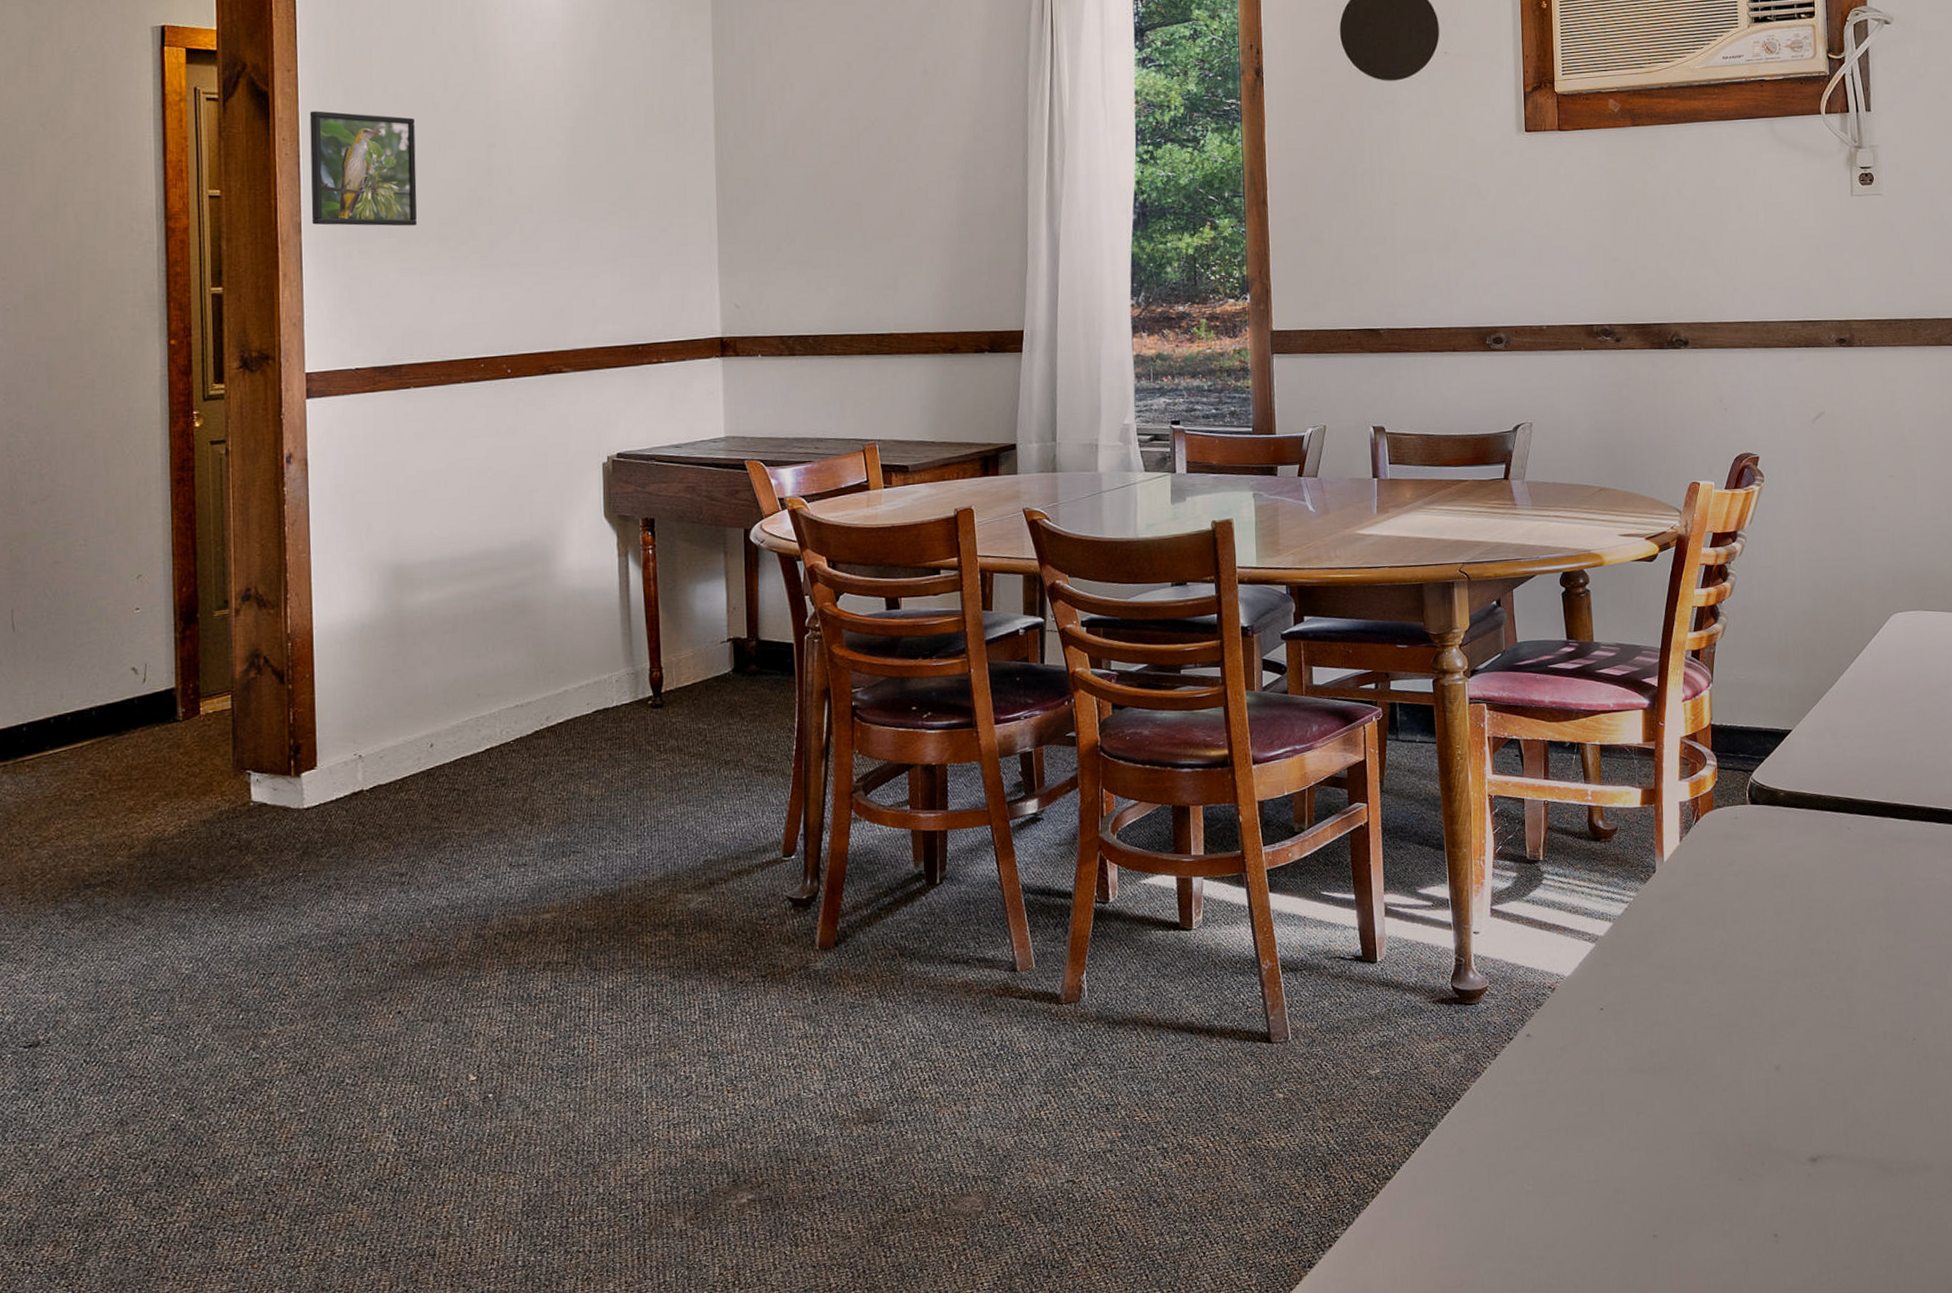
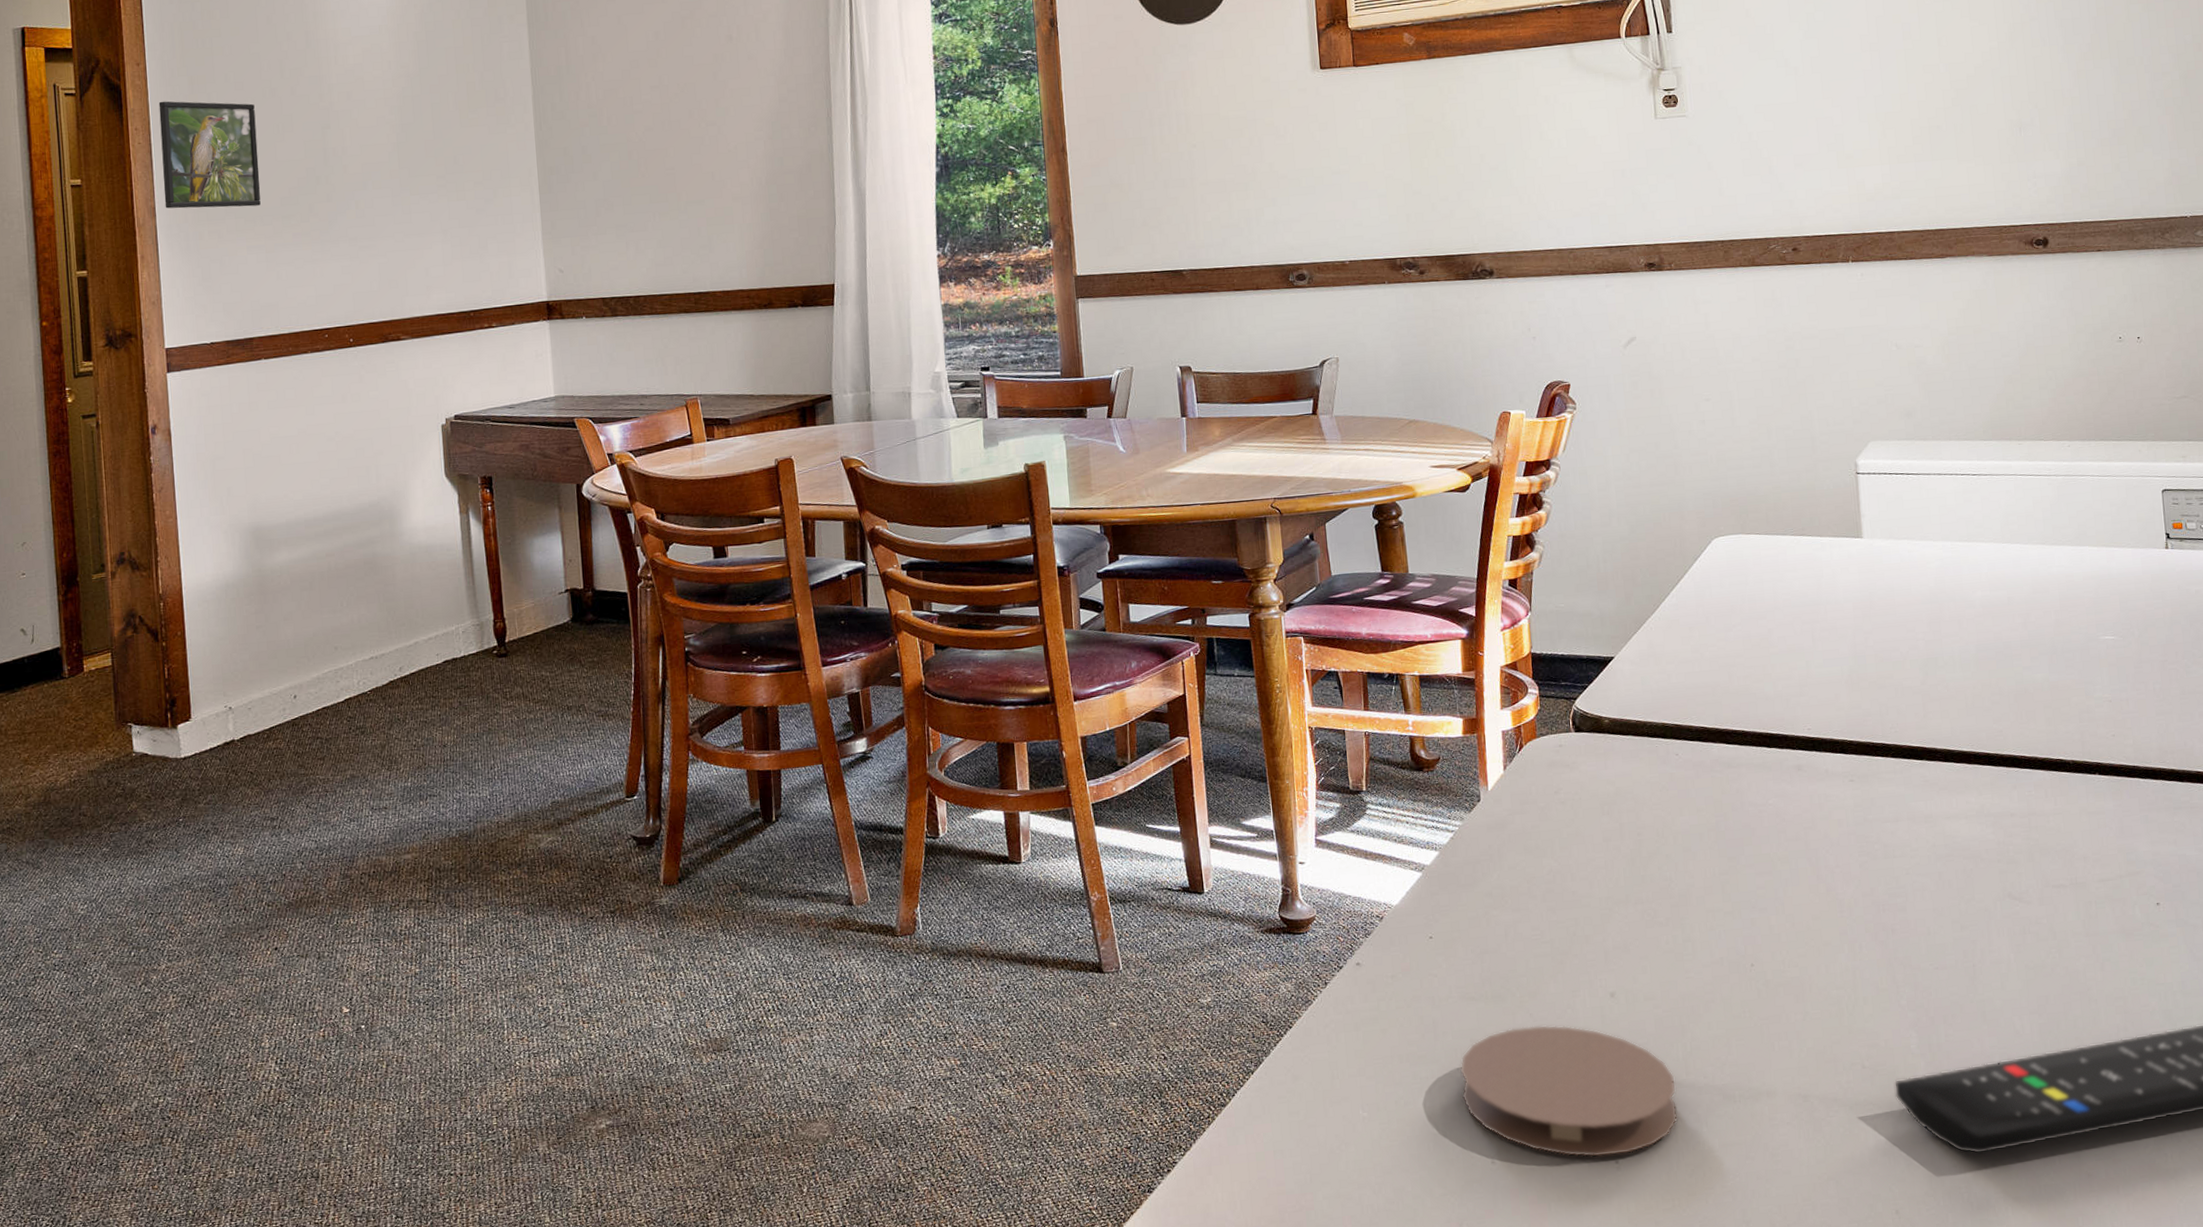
coaster: none [1625,1097,1837,1231] -> present [1460,1025,1678,1158]

